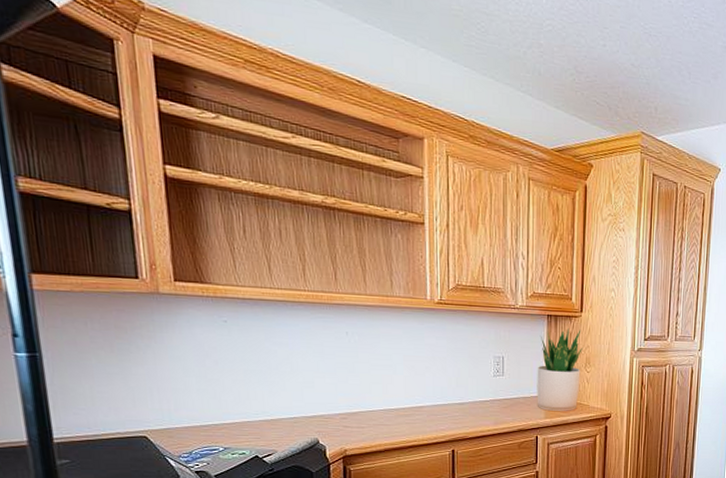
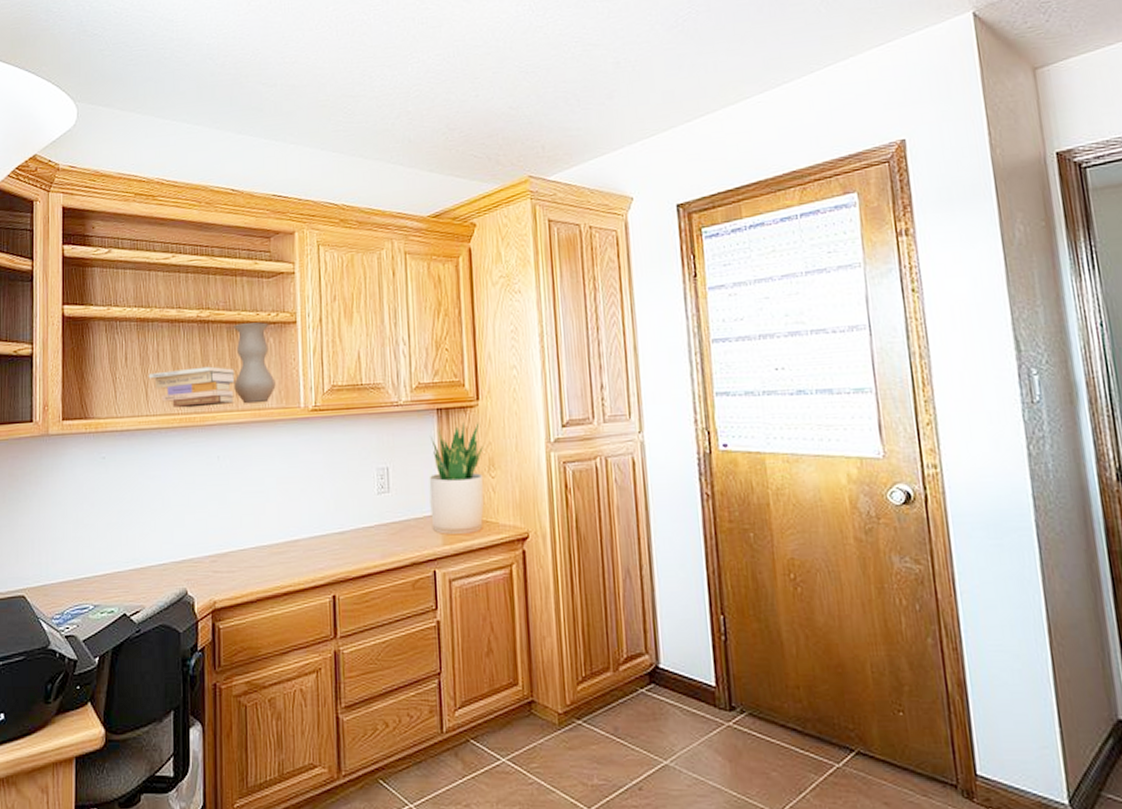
books: none [270,249,363,288] -> present [148,366,235,408]
vase: none [359,216,403,291] -> present [232,322,276,404]

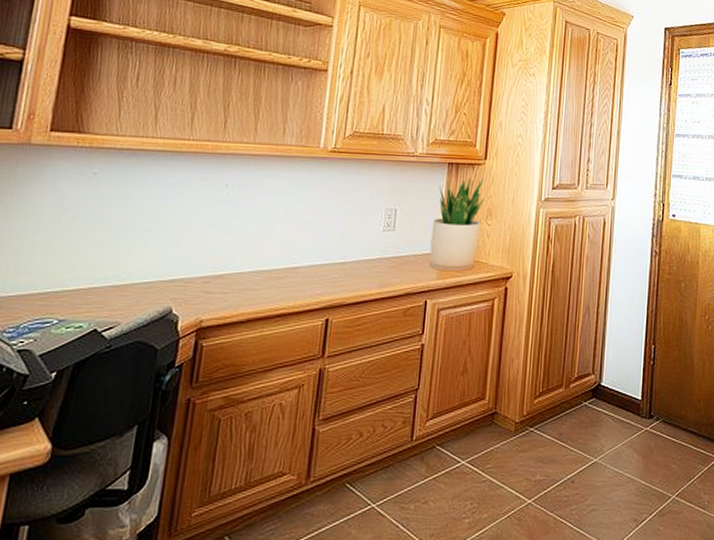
books: present [148,366,235,408] -> none [160,97,257,136]
vase: present [232,322,276,404] -> none [254,63,300,139]

